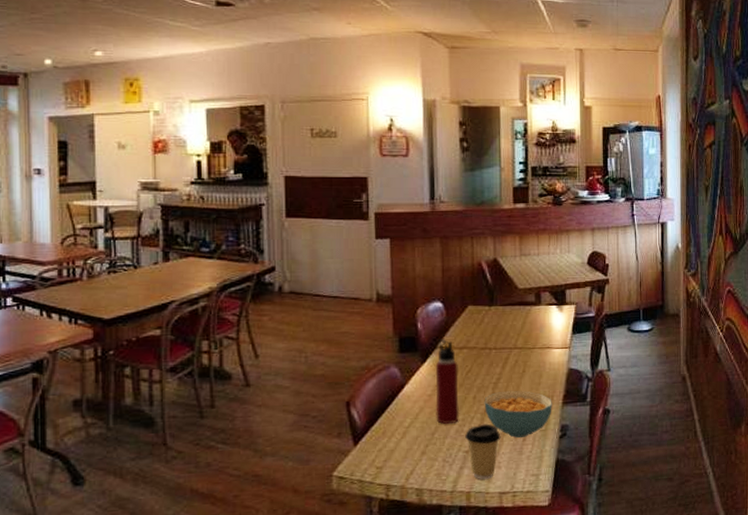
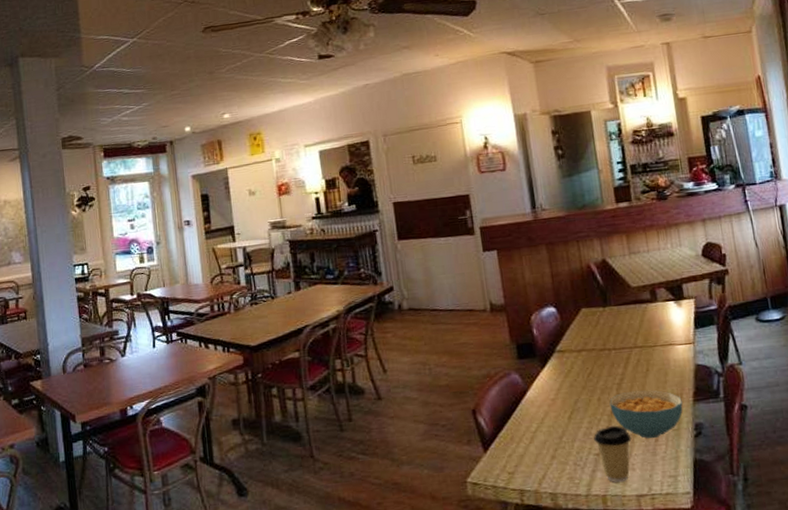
water bottle: present [435,339,460,425] -> none [555,343,586,428]

